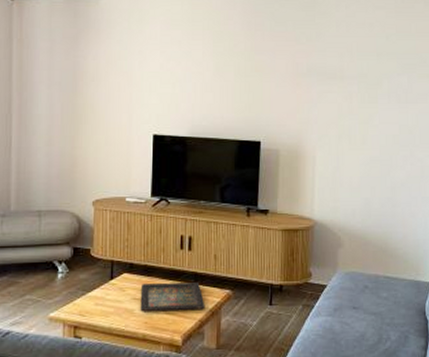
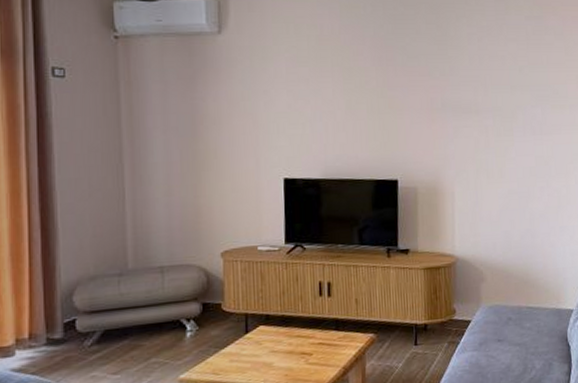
icon panel: present [140,282,205,312] -> none [278,329,349,365]

